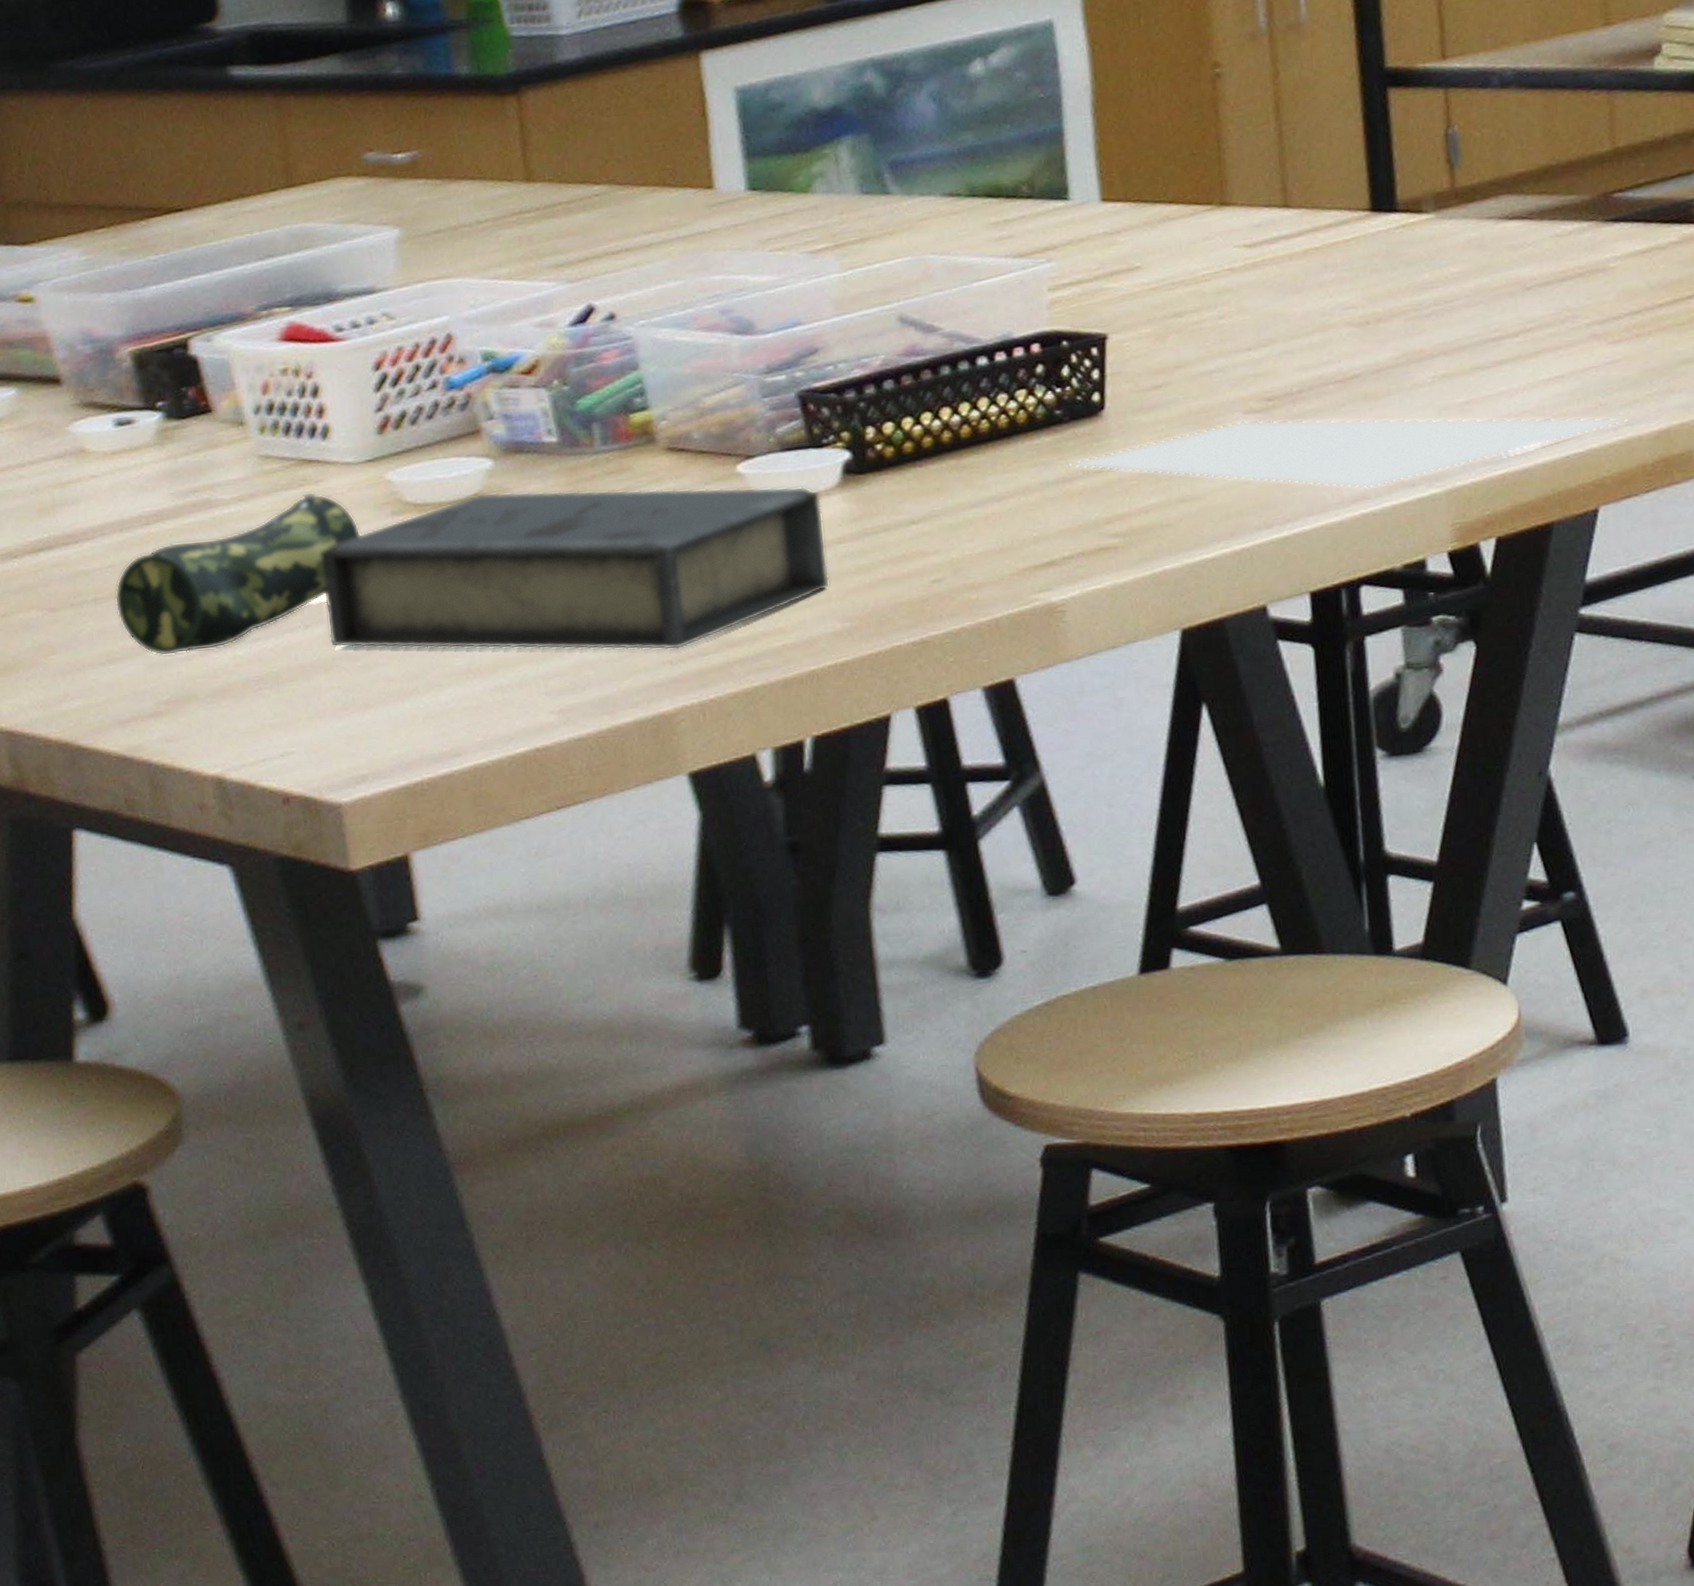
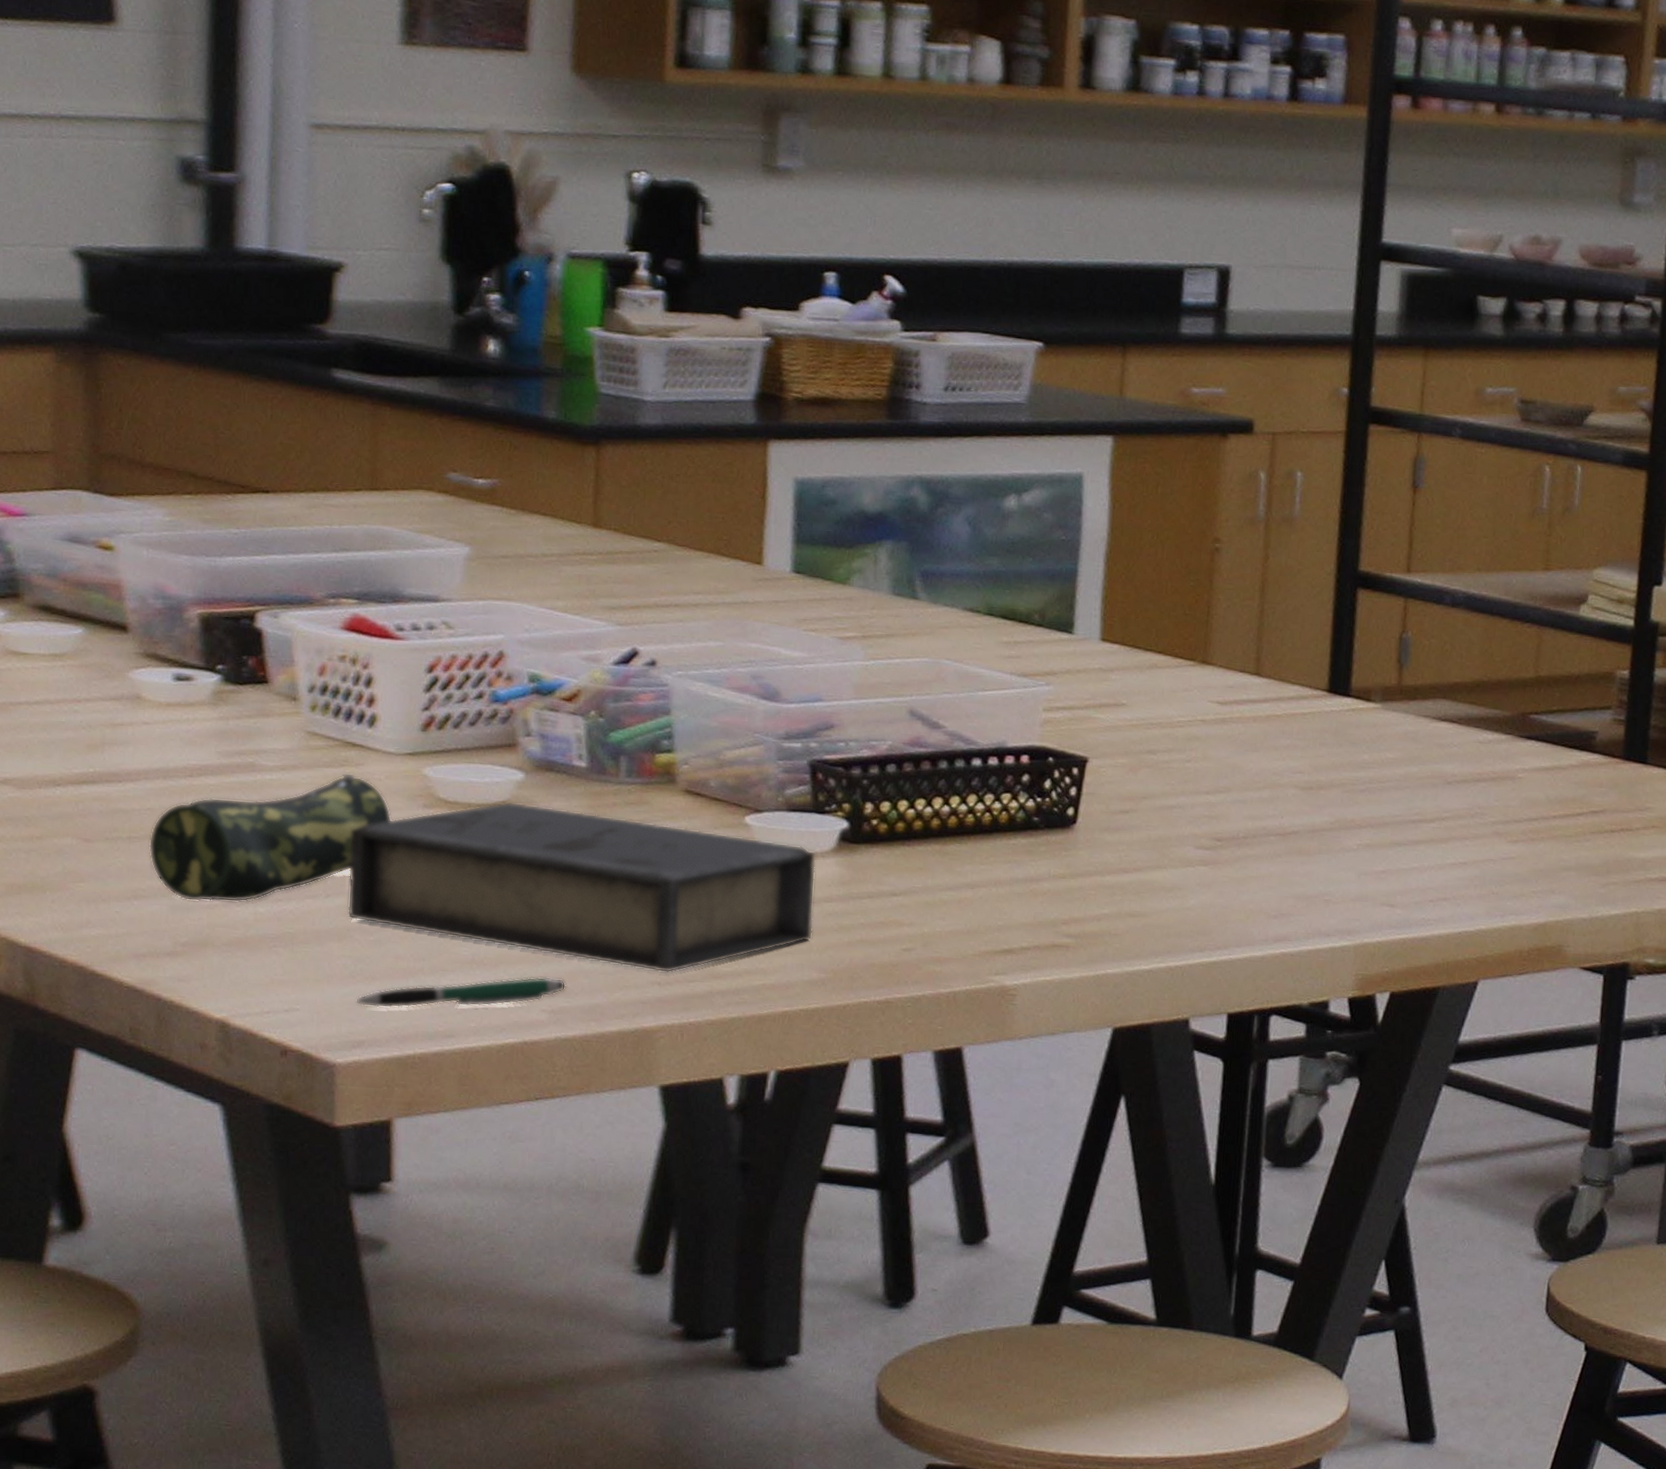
pen: none [353,674,572,738] -> present [356,976,566,1009]
paper sheet: present [1069,417,1628,489] -> none [1038,854,1514,932]

